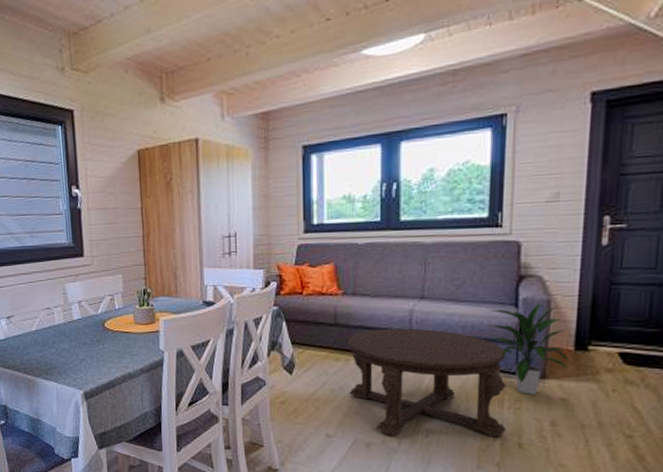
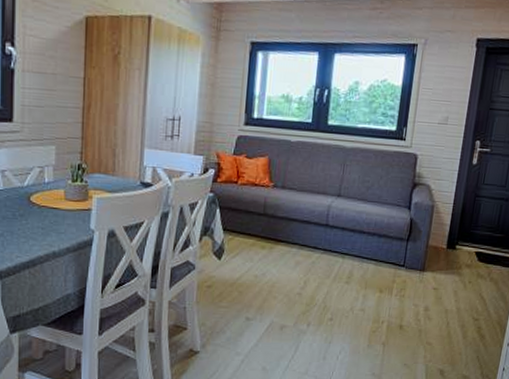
coffee table: present [347,328,507,437] -> none [270,221,398,320]
indoor plant: present [488,302,571,394] -> none [387,207,443,284]

